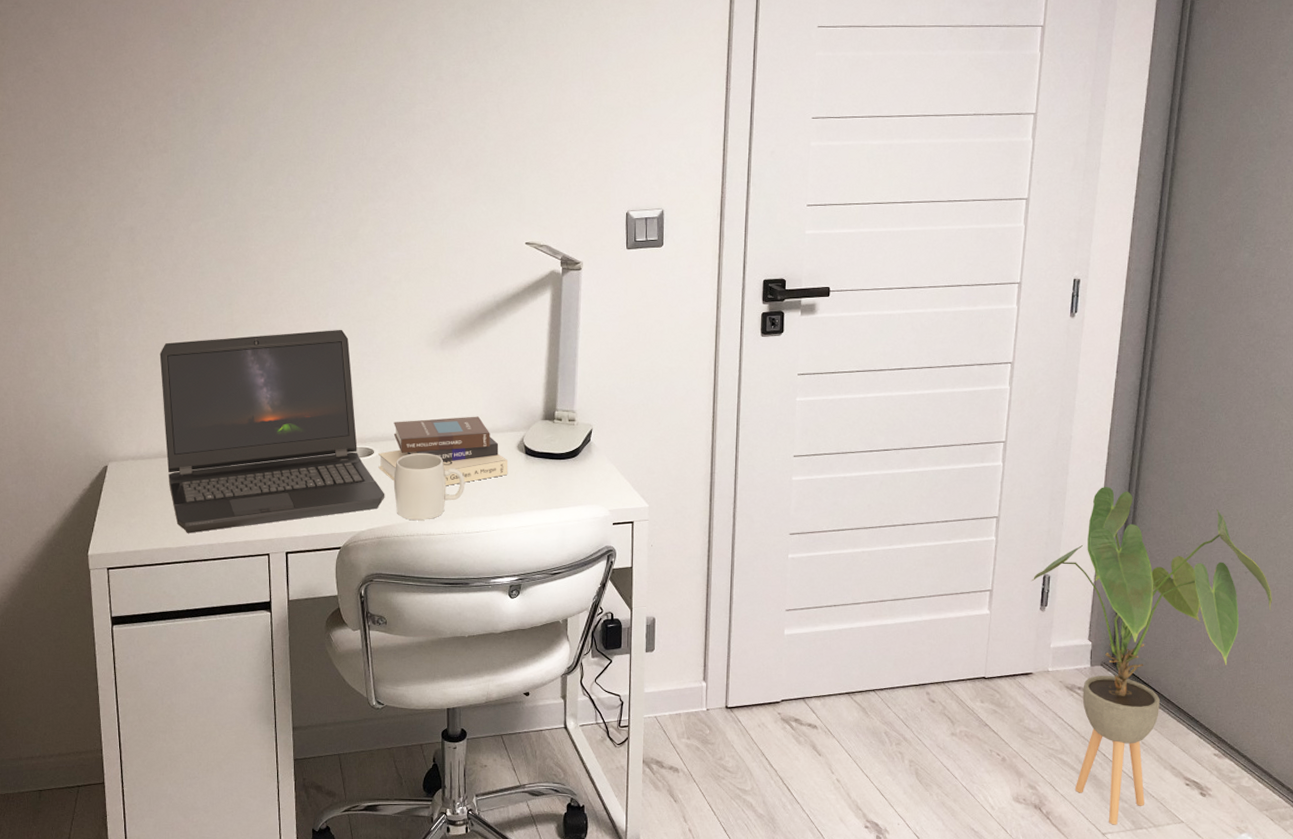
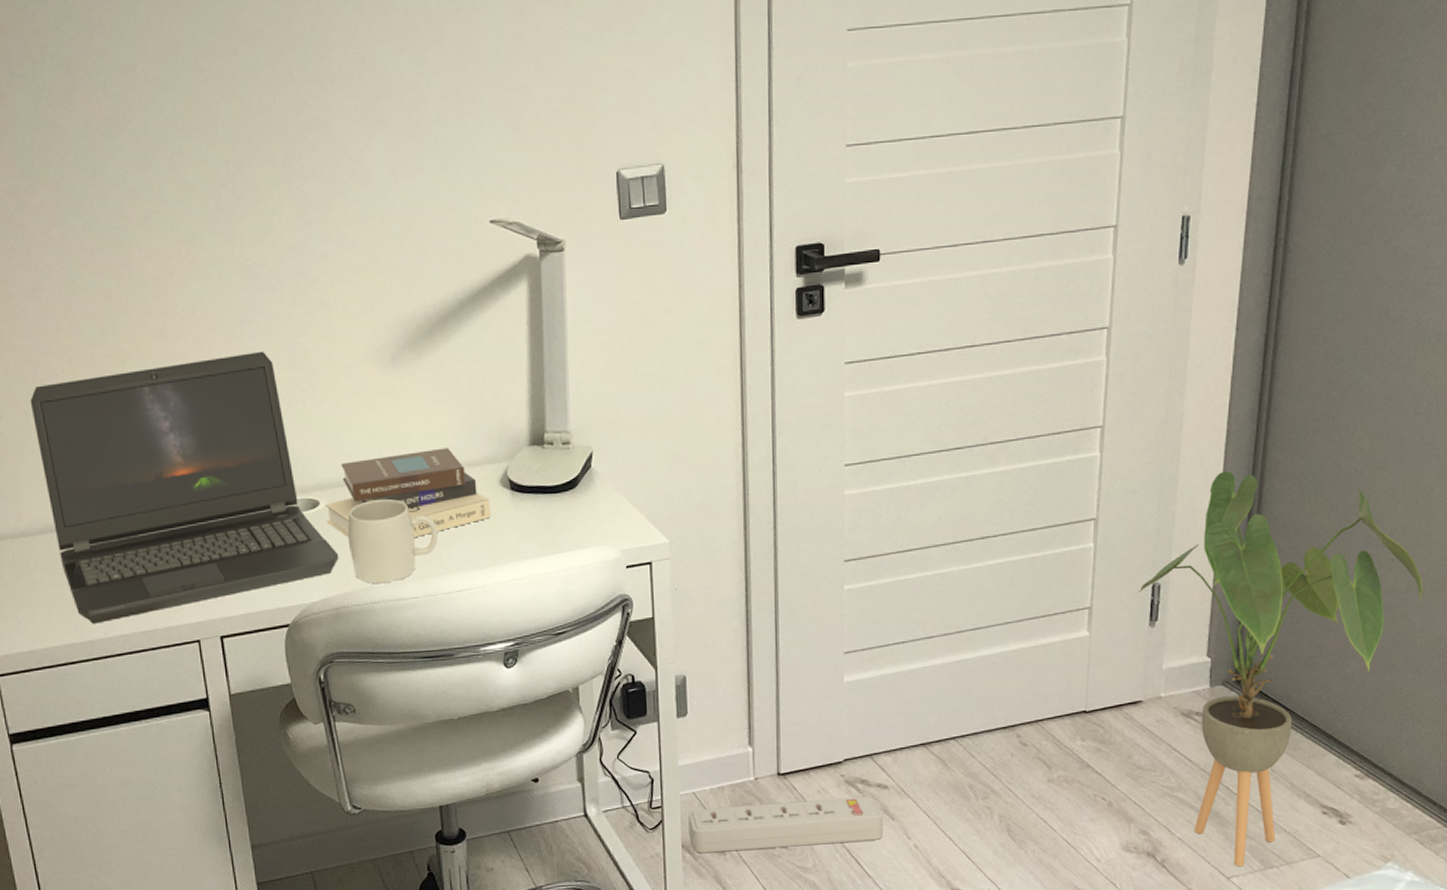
power strip: none [649,731,812,772] -> present [688,796,884,854]

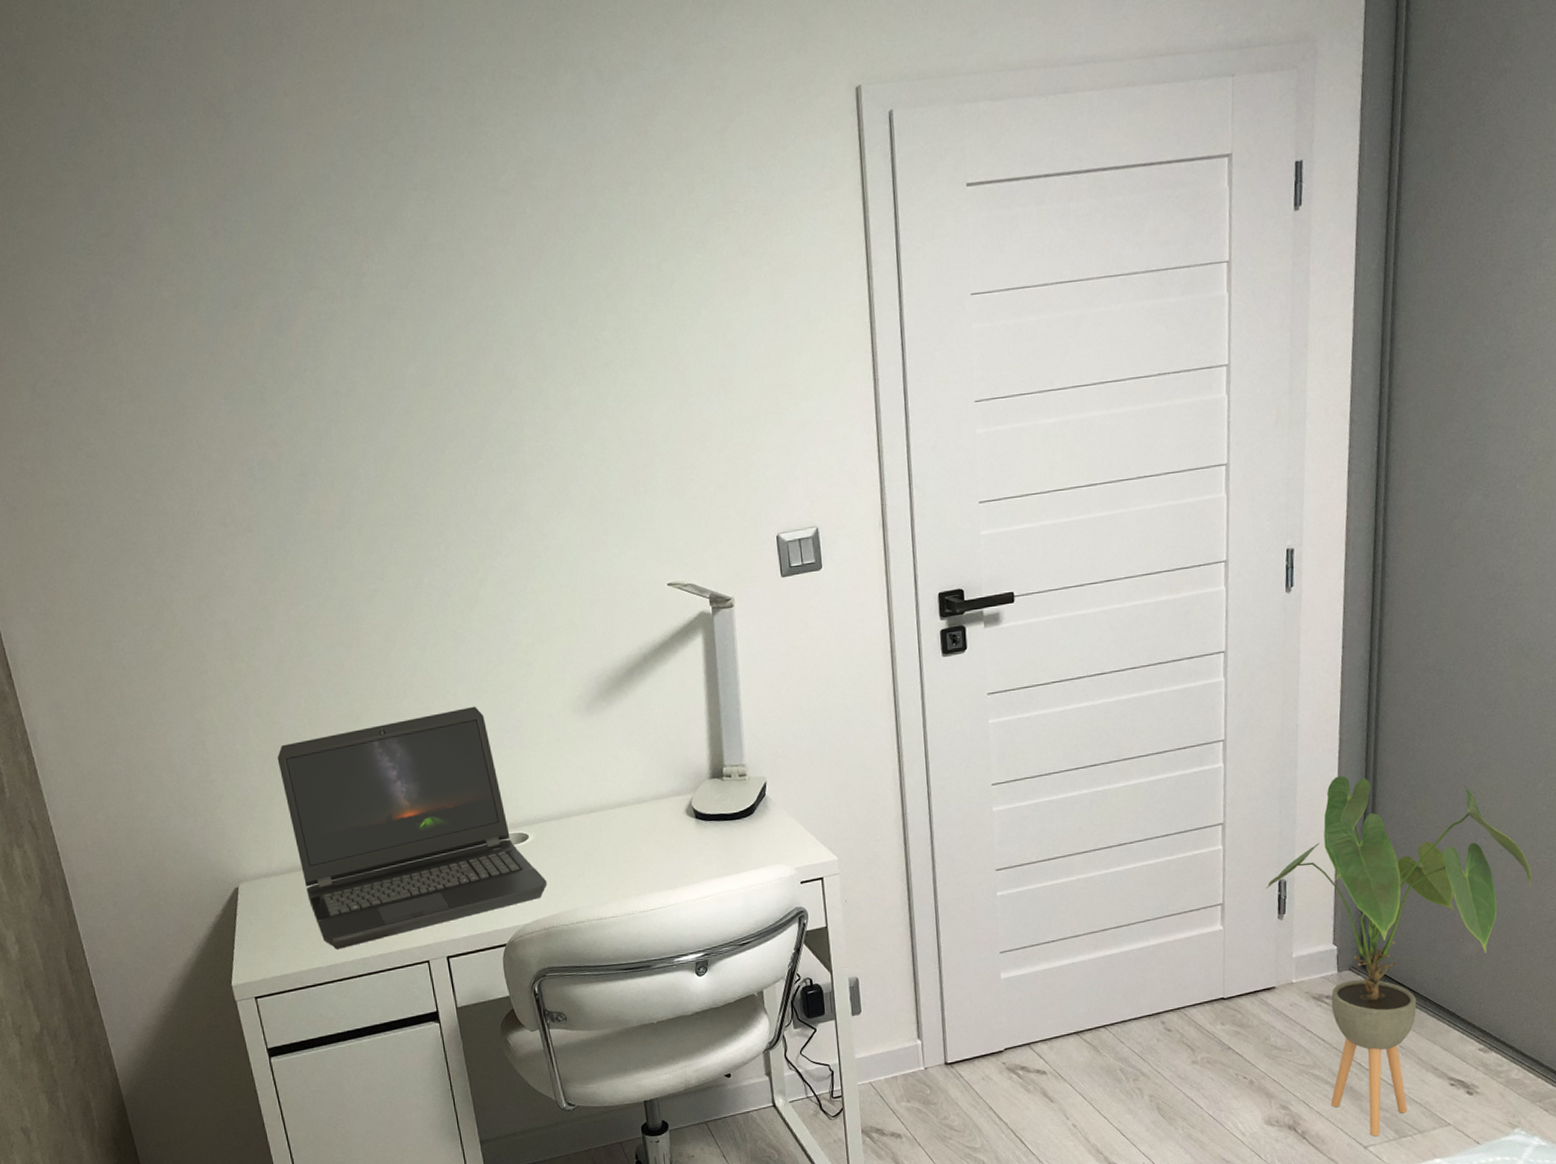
books: present [325,448,491,538] -> none [534,783,679,865]
mug: present [347,498,439,584] -> none [553,830,634,906]
power strip: present [688,796,884,854] -> none [866,1081,1044,1138]

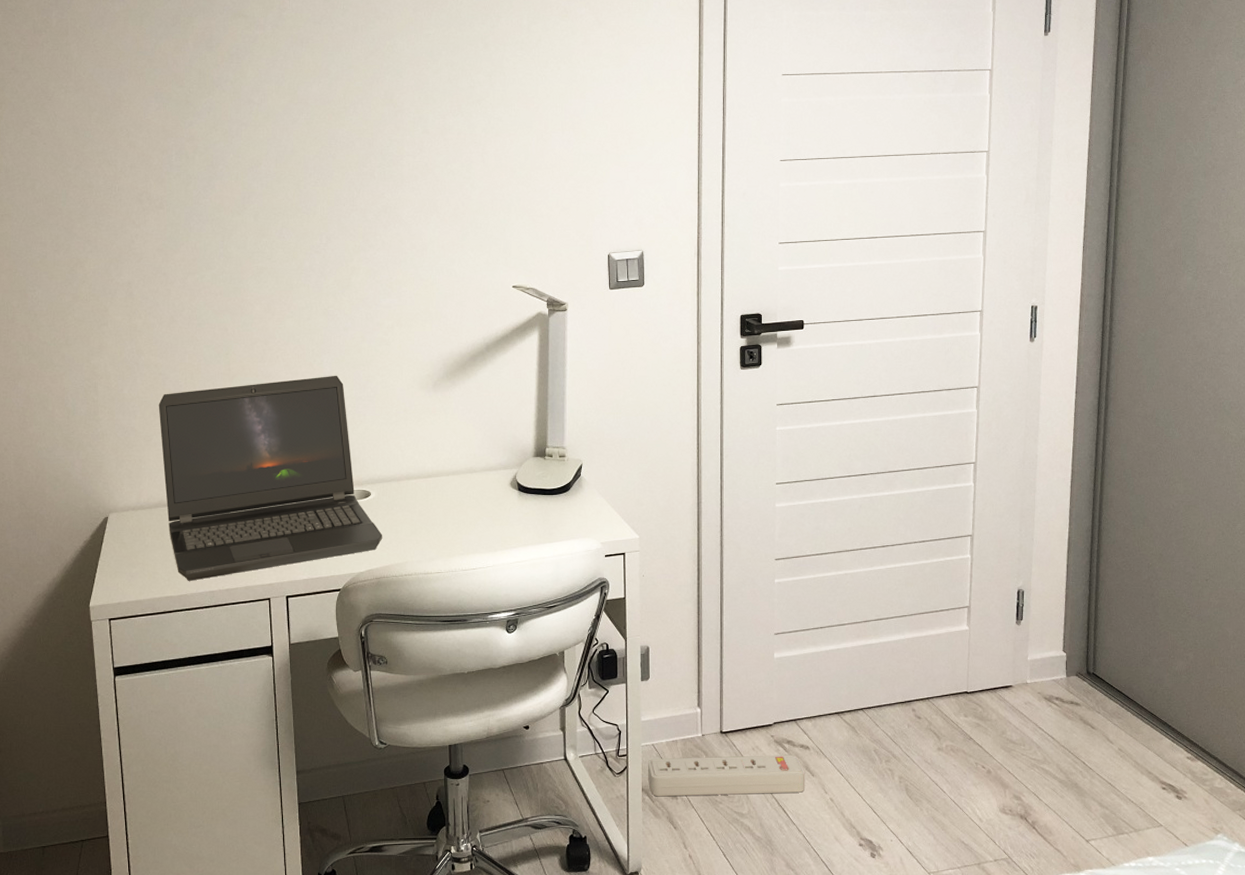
power strip: none [866,1081,1044,1138] -> present [648,754,805,797]
house plant: present [1265,776,1532,1137] -> none [1006,503,1232,832]

